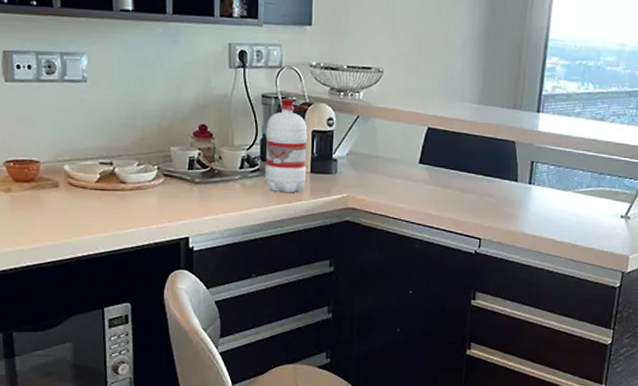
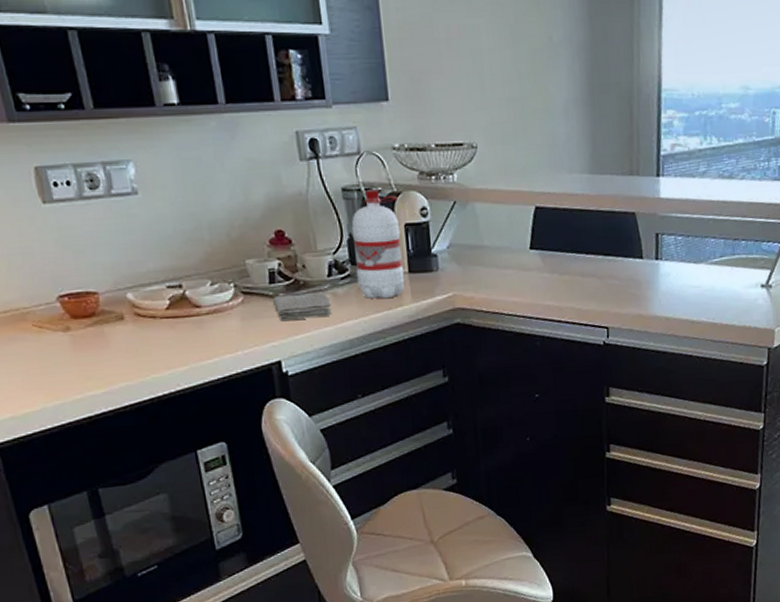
washcloth: none [188,180,239,204] -> present [272,291,332,322]

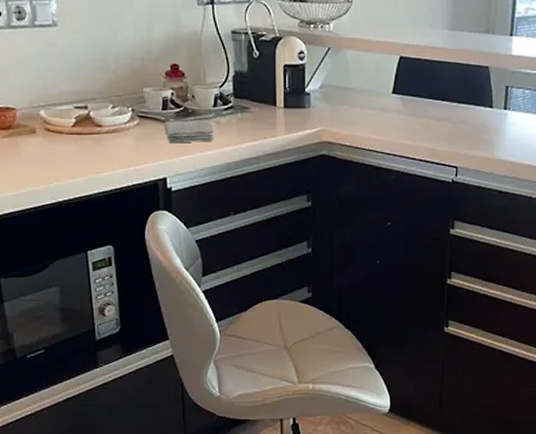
water bottle: present [351,190,405,299] -> none [237,34,280,129]

